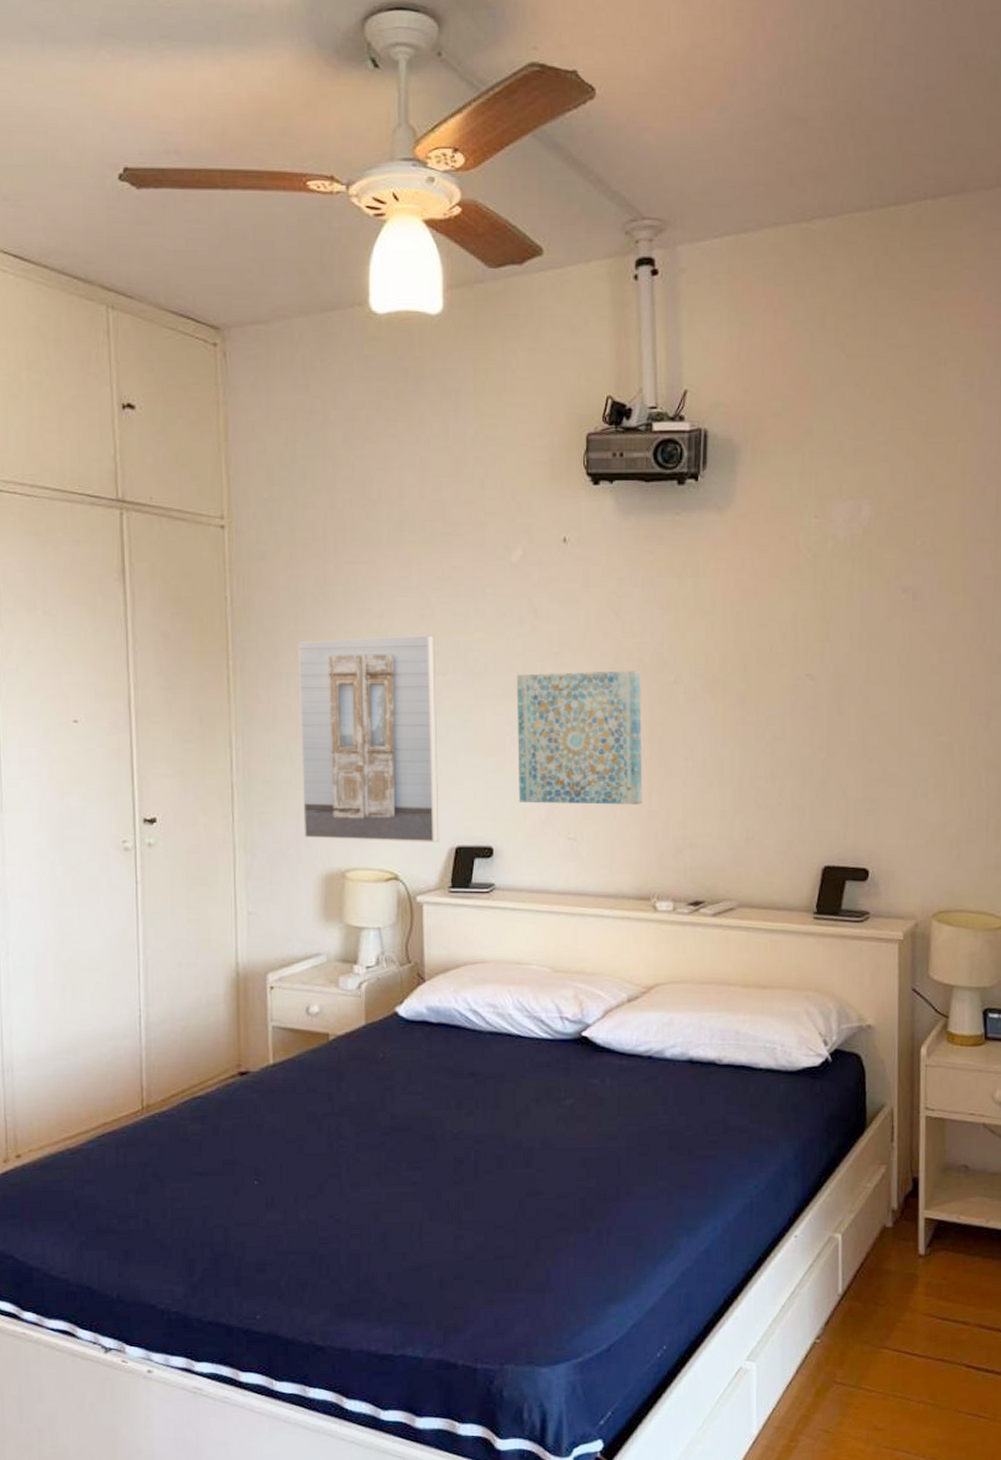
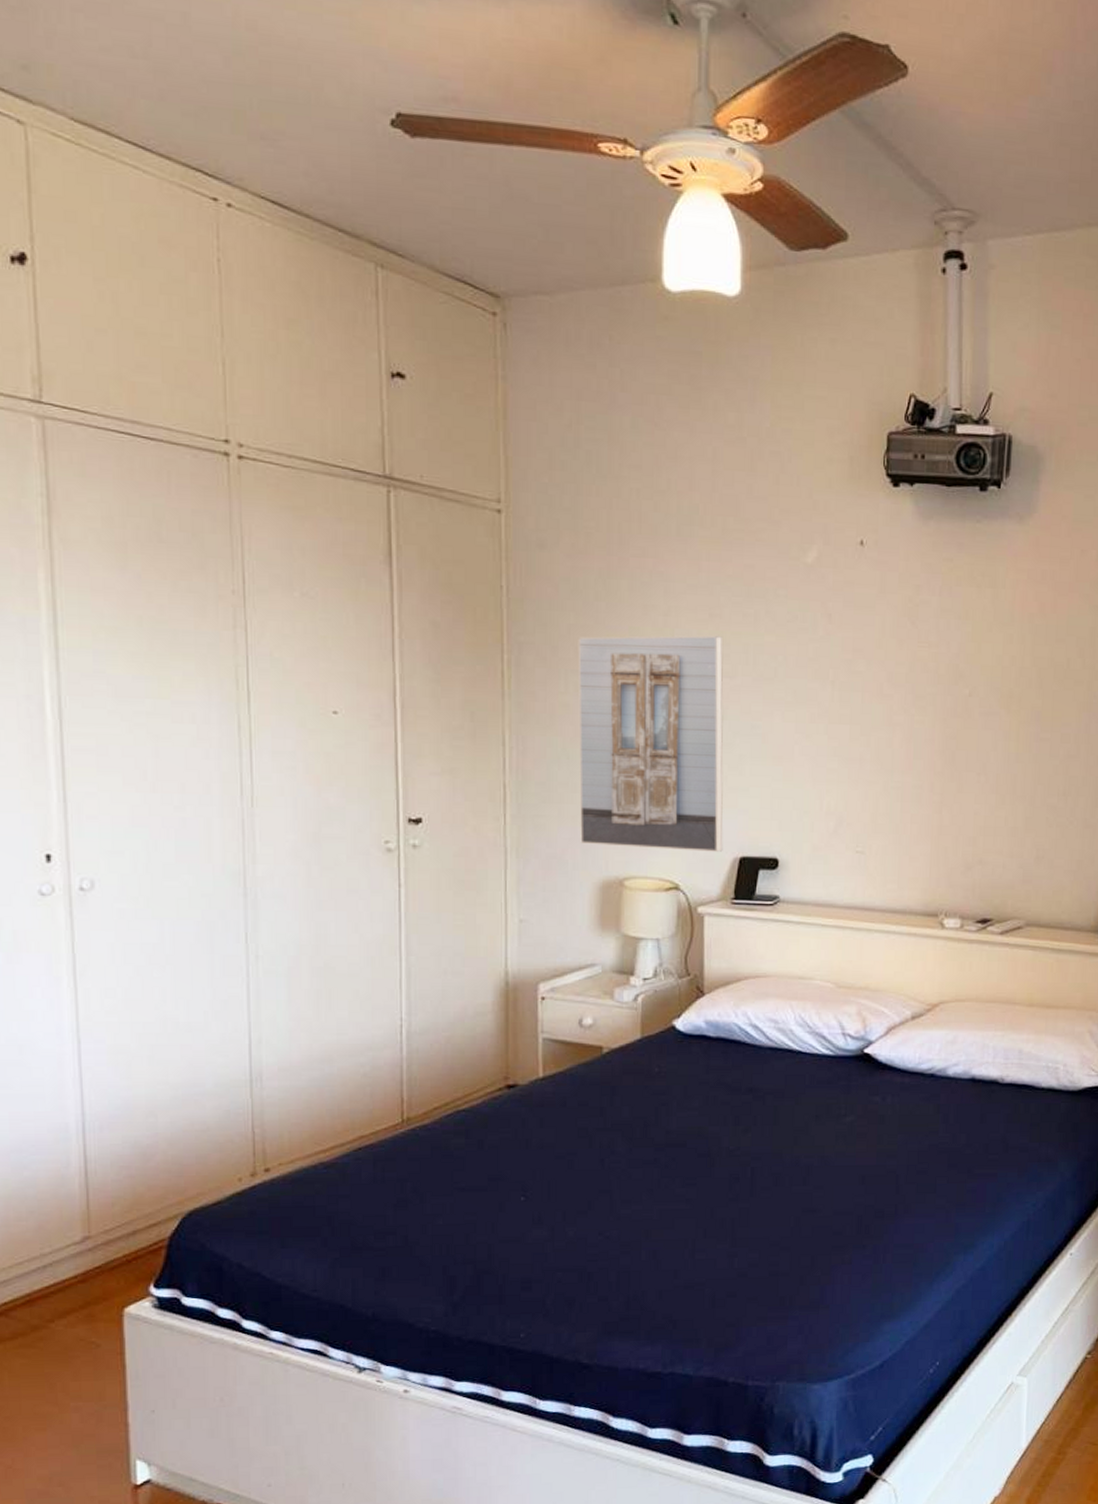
wall art: present [516,671,643,805] -> none [806,680,936,819]

